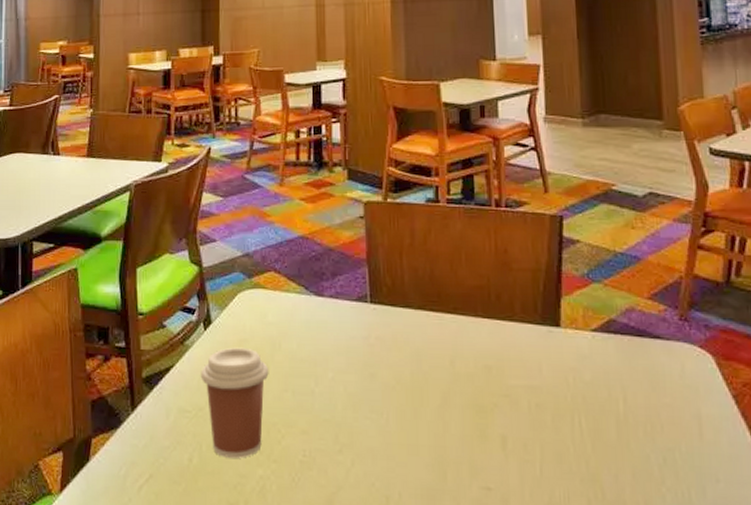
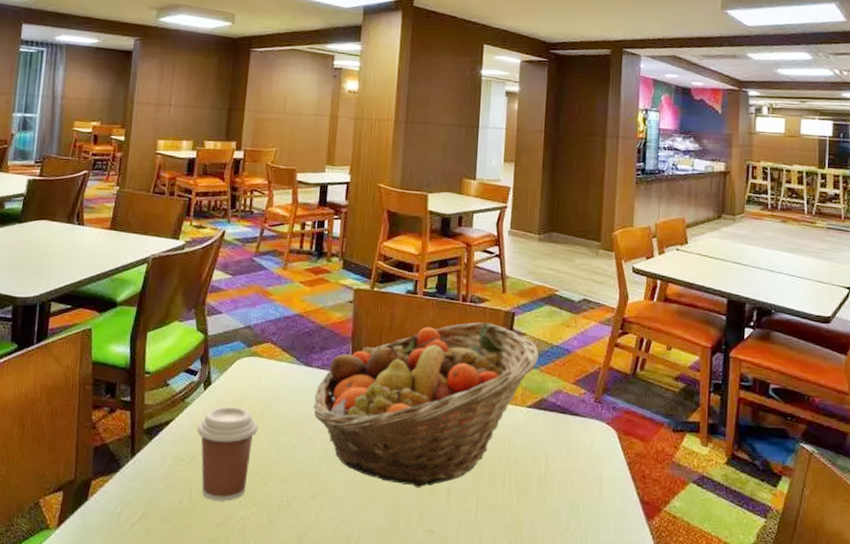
fruit basket: none [329,230,599,436] -> present [313,322,539,488]

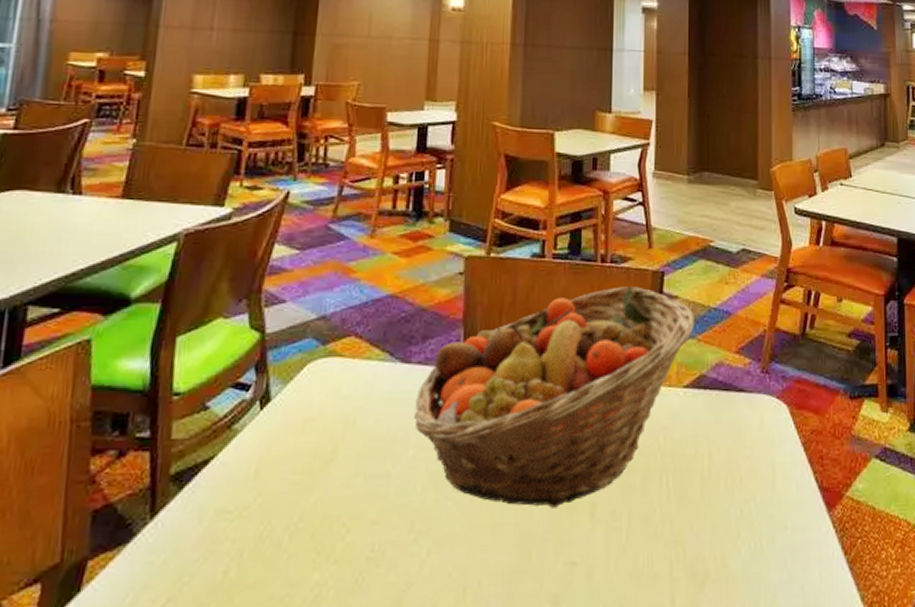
coffee cup: present [196,406,258,502] -> none [249,427,338,564]

